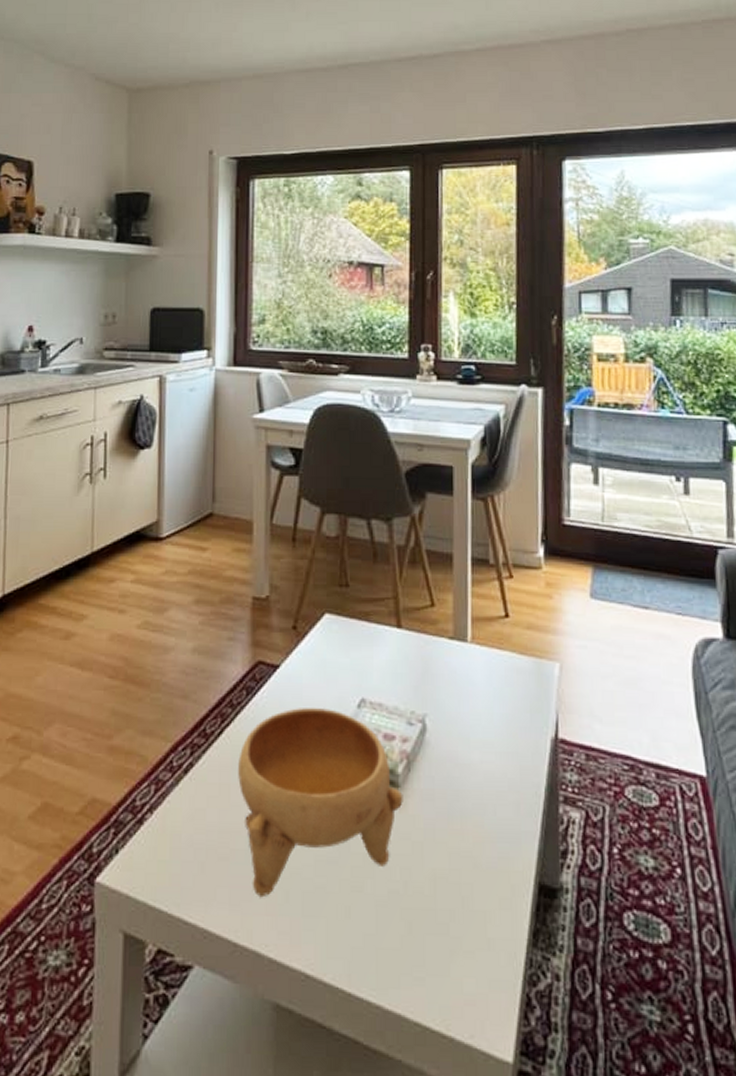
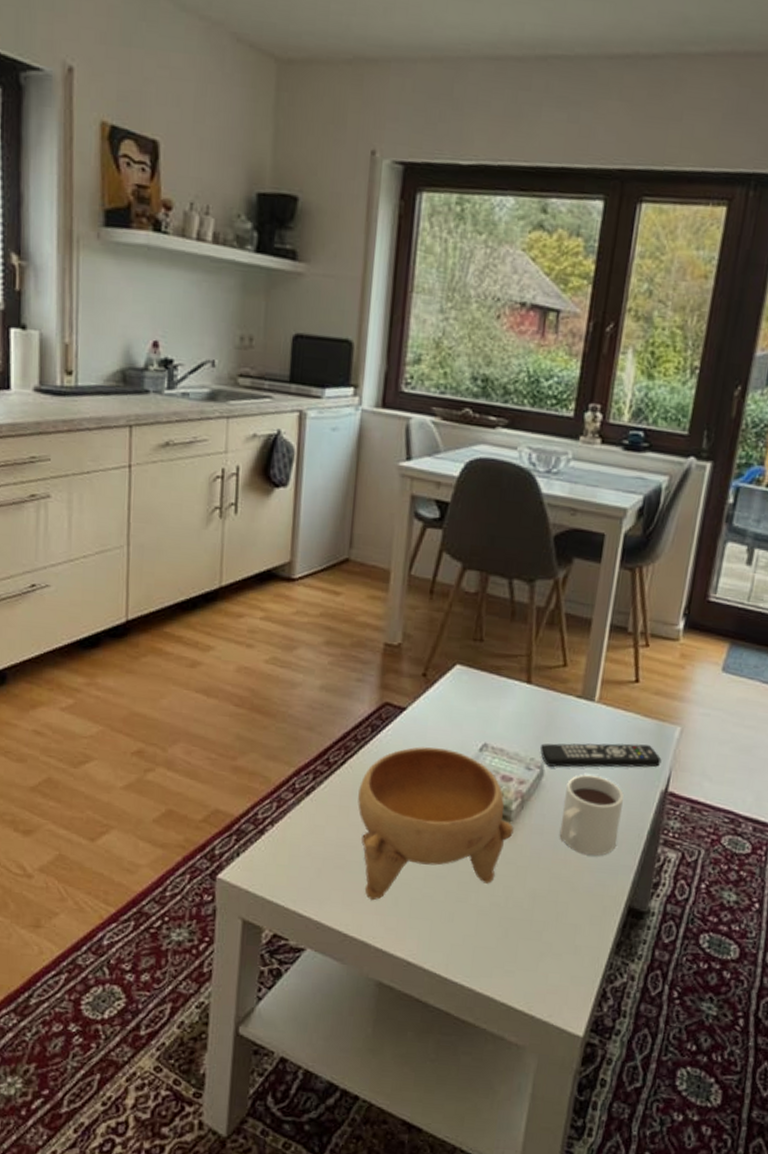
remote control: none [418,686,546,719] -> present [540,743,662,768]
mug: none [451,725,514,822] -> present [559,774,624,856]

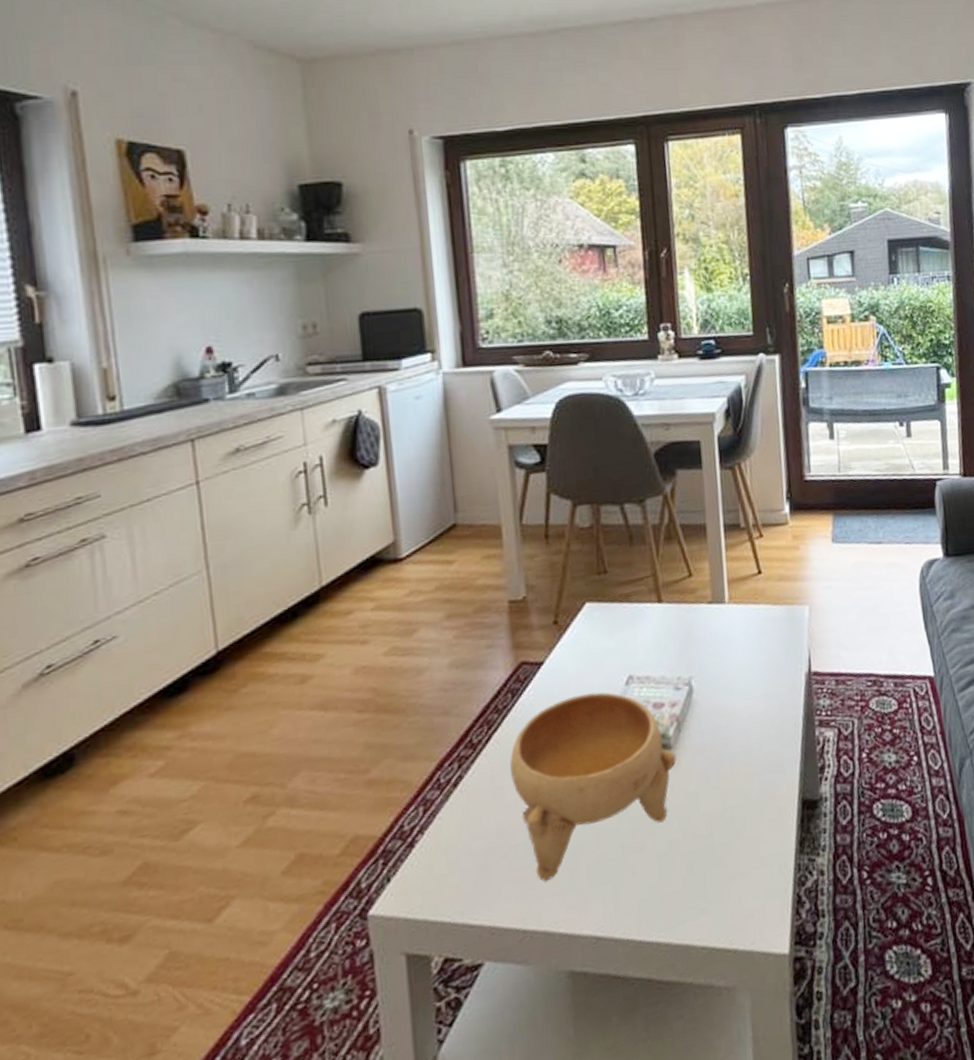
remote control: present [540,743,662,768] -> none [683,631,799,681]
mug: present [559,774,624,856] -> none [717,676,776,760]

